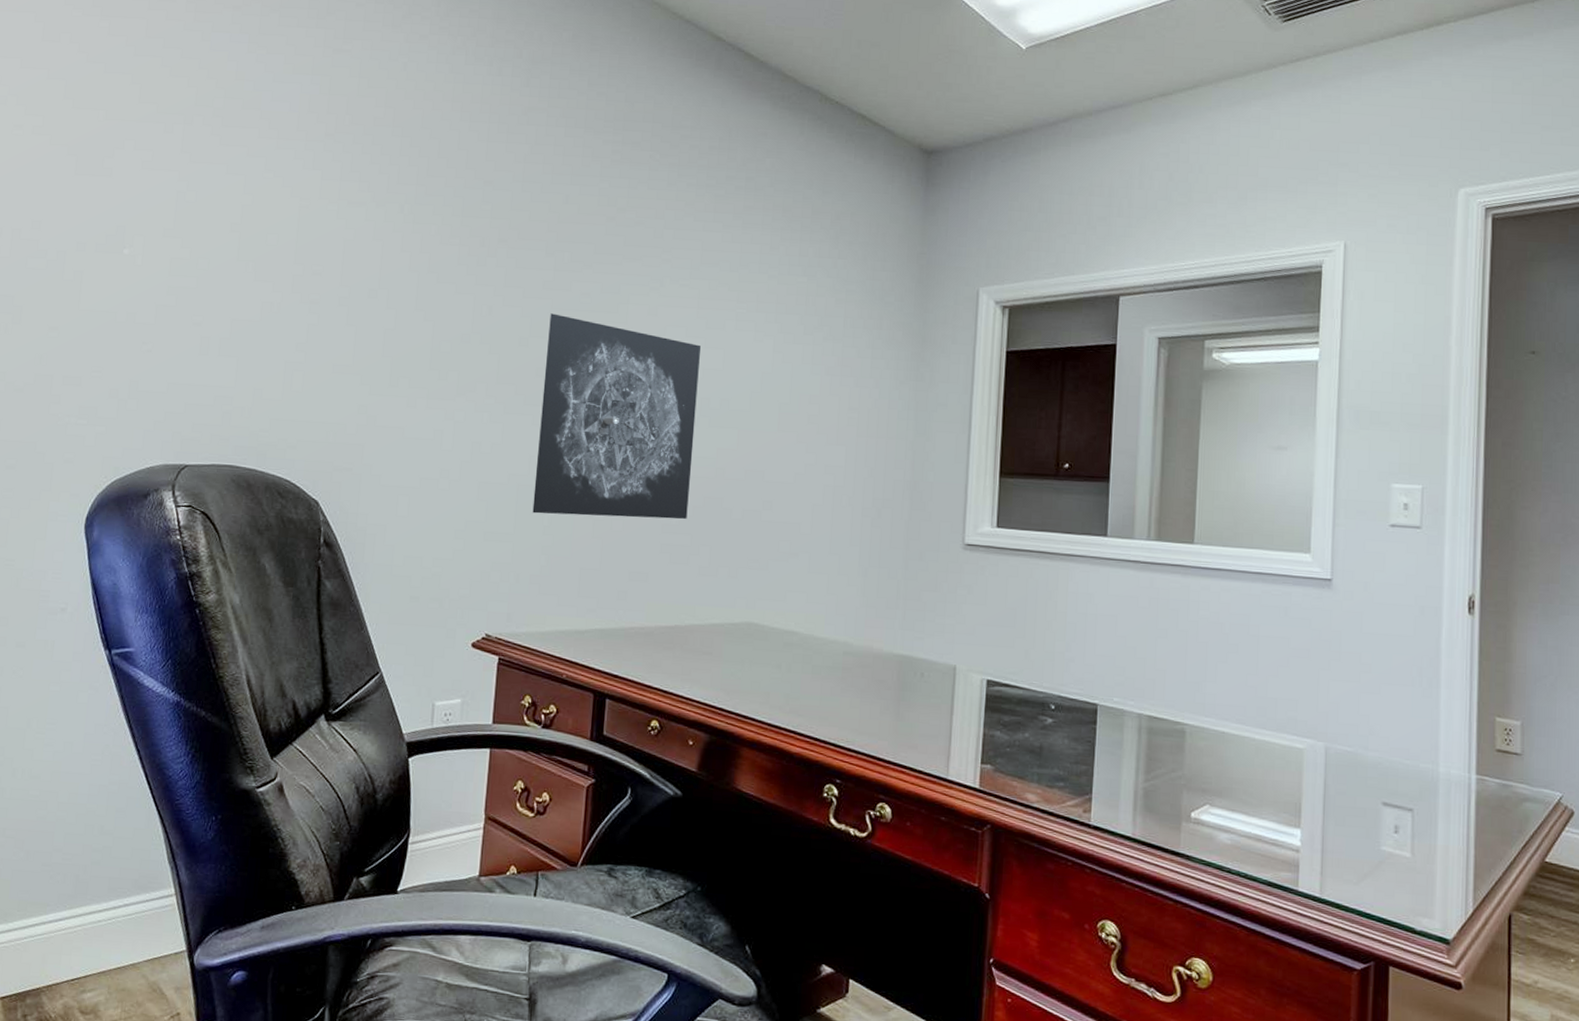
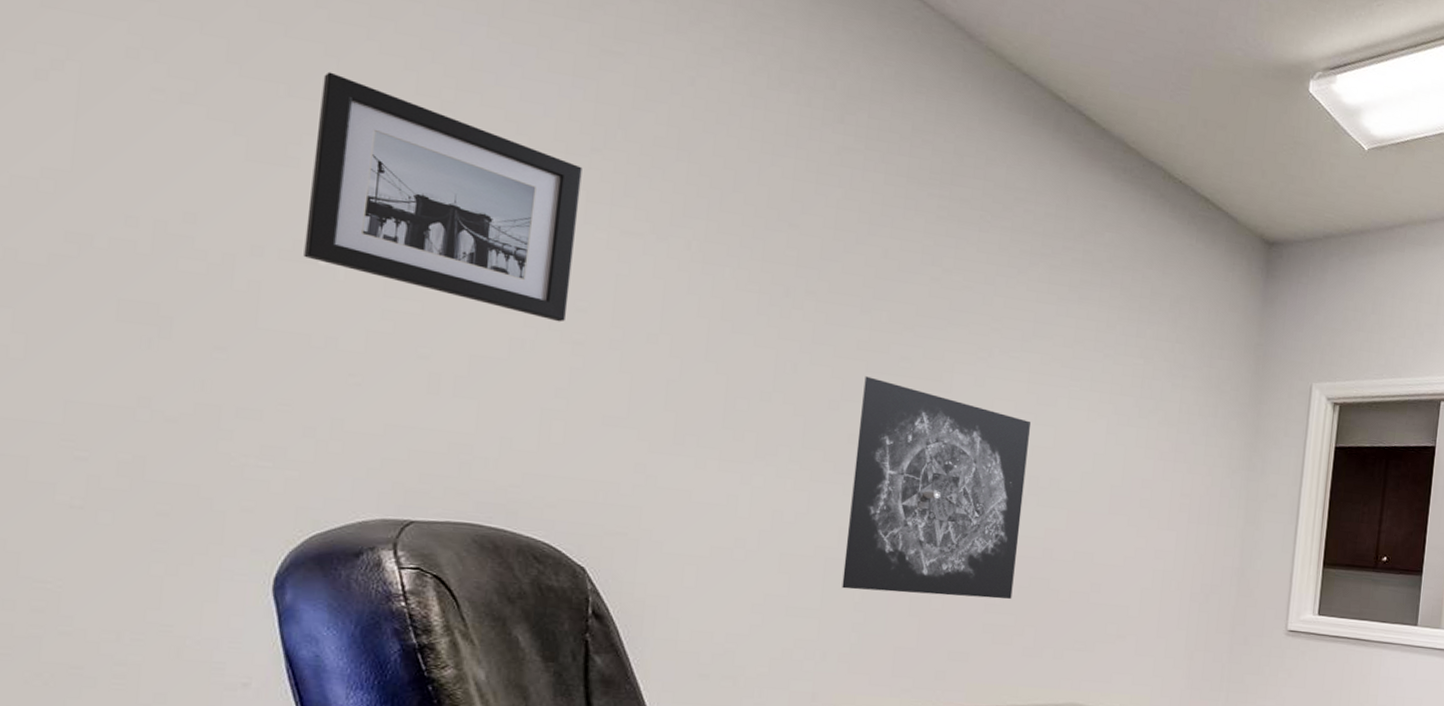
wall art: none [113,96,318,286] -> present [303,72,582,322]

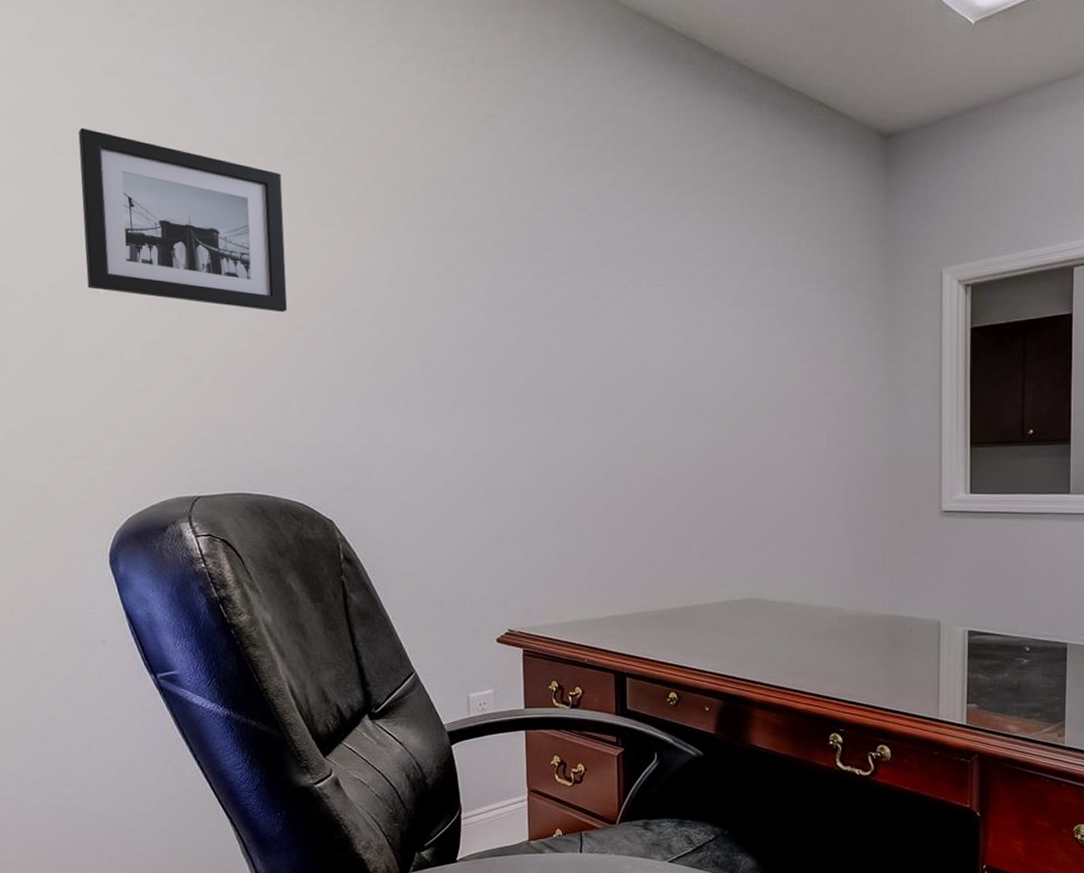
terrain map: present [842,376,1030,599] -> none [534,322,685,515]

